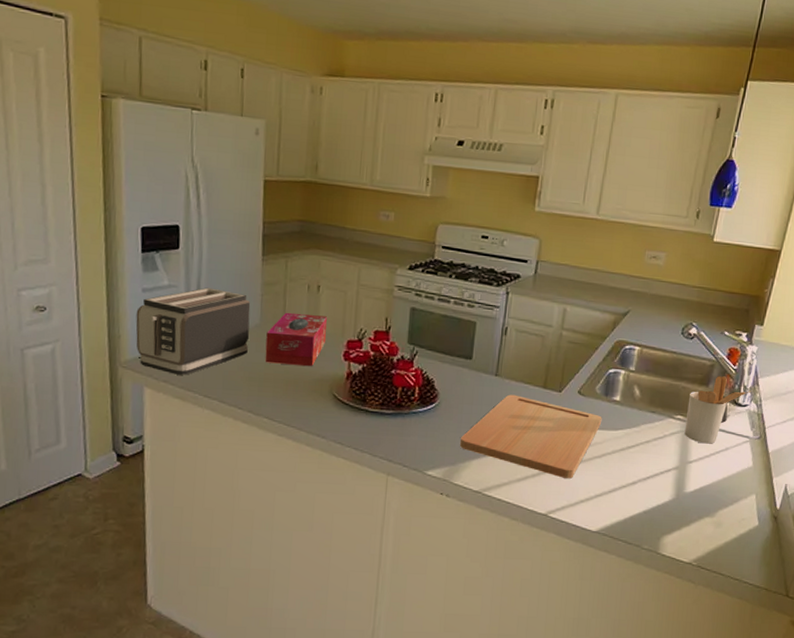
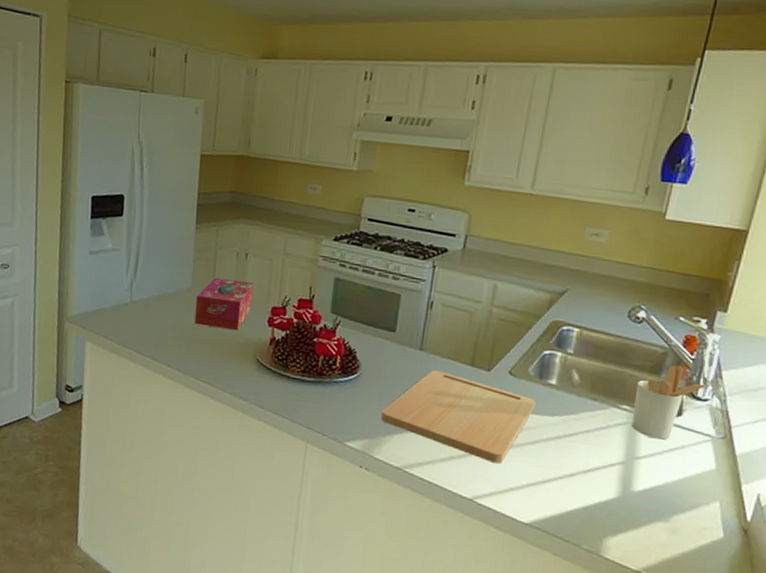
toaster: present [135,287,251,375] -> none [81,252,184,332]

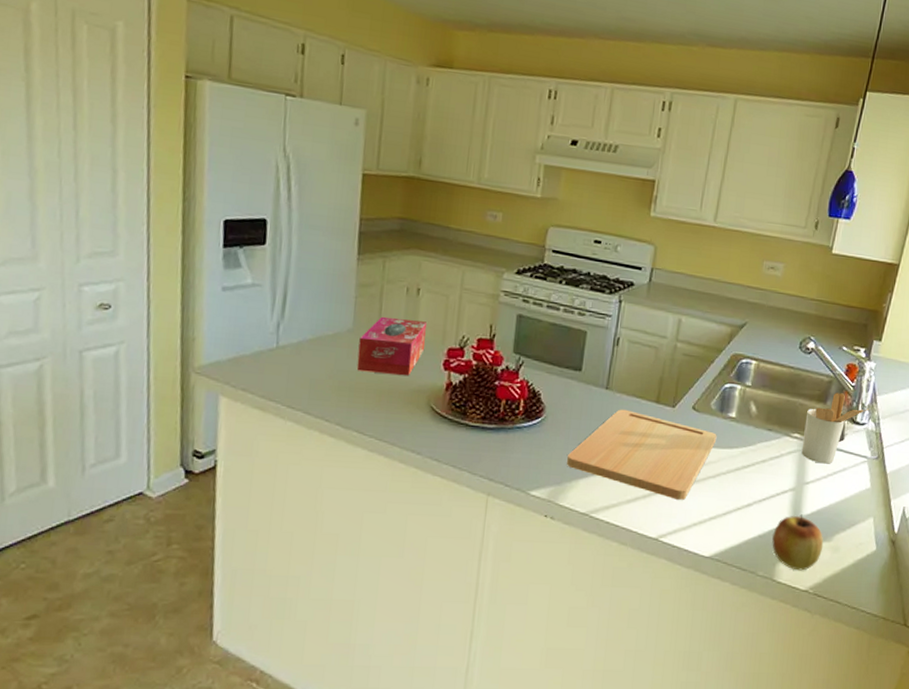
apple: none [598,490,659,550] -> present [772,514,824,571]

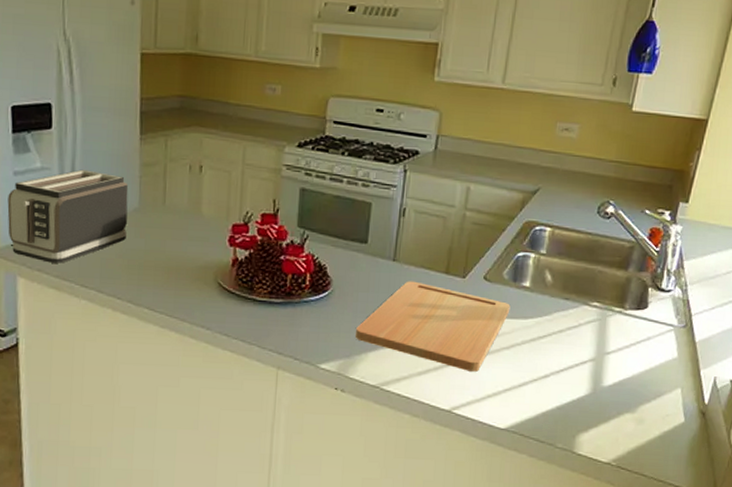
toaster: none [212,287,343,383] -> present [7,169,129,264]
tissue box: present [356,316,426,376] -> none [144,195,210,253]
apple: present [772,514,824,571] -> none [571,385,627,443]
utensil holder: present [801,393,870,464] -> none [601,259,676,333]

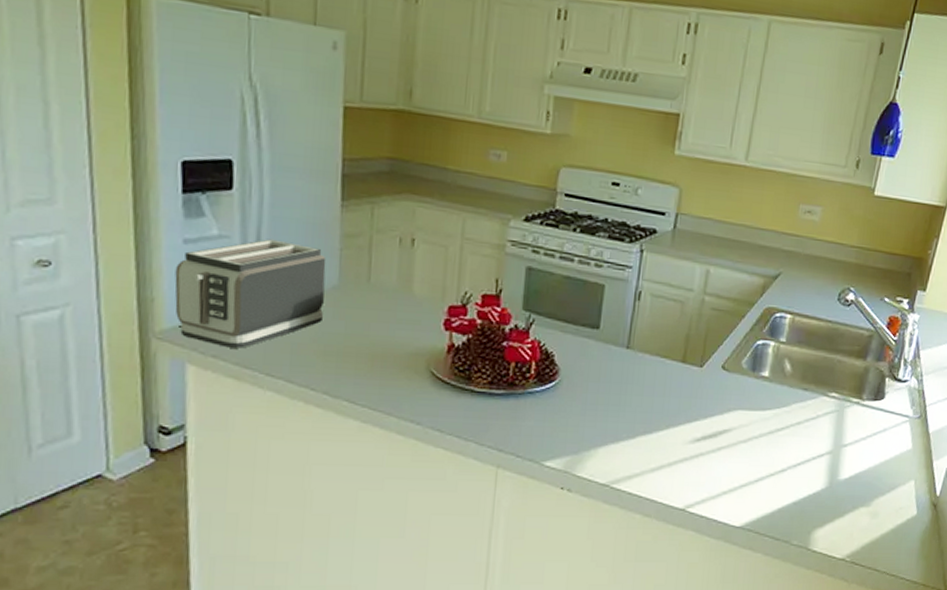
cutting board: present [356,281,511,372] -> none [585,370,749,467]

